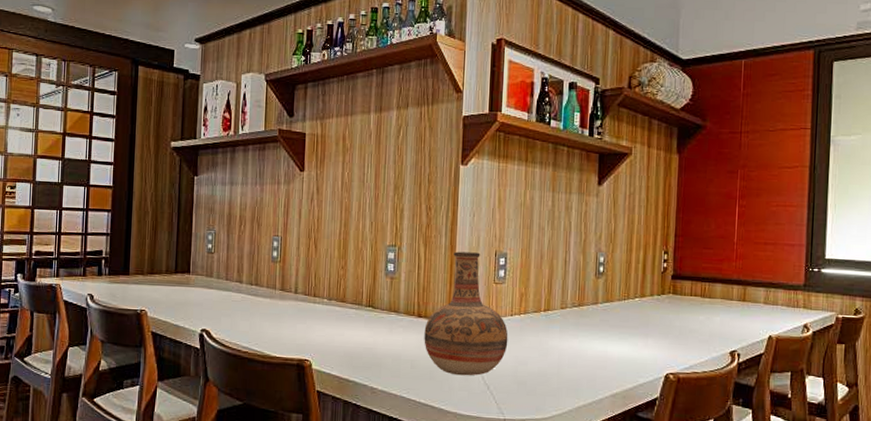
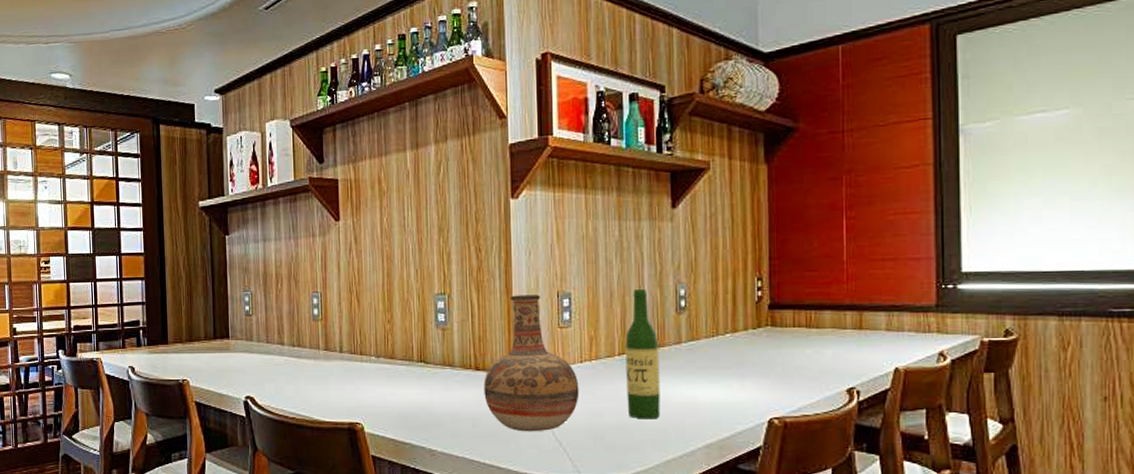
wine bottle: none [548,254,579,370] -> present [625,289,661,419]

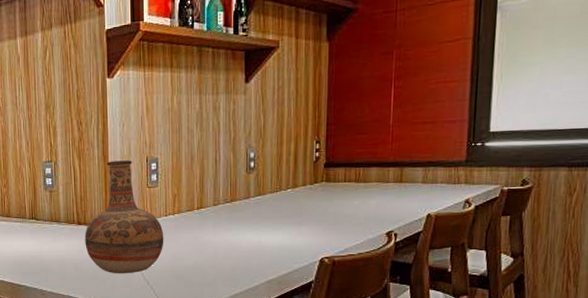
wine bottle: present [625,289,661,419] -> none [203,153,231,261]

